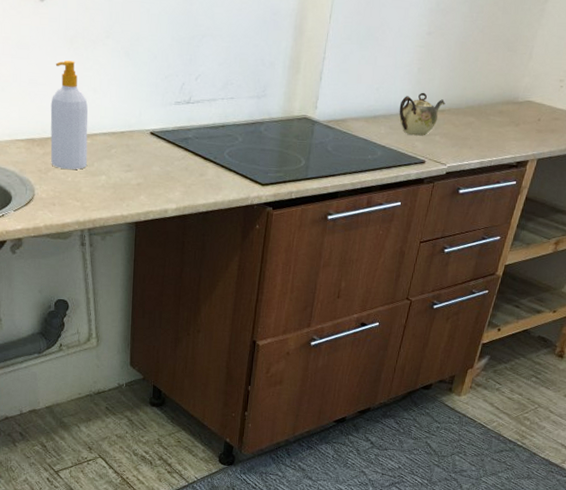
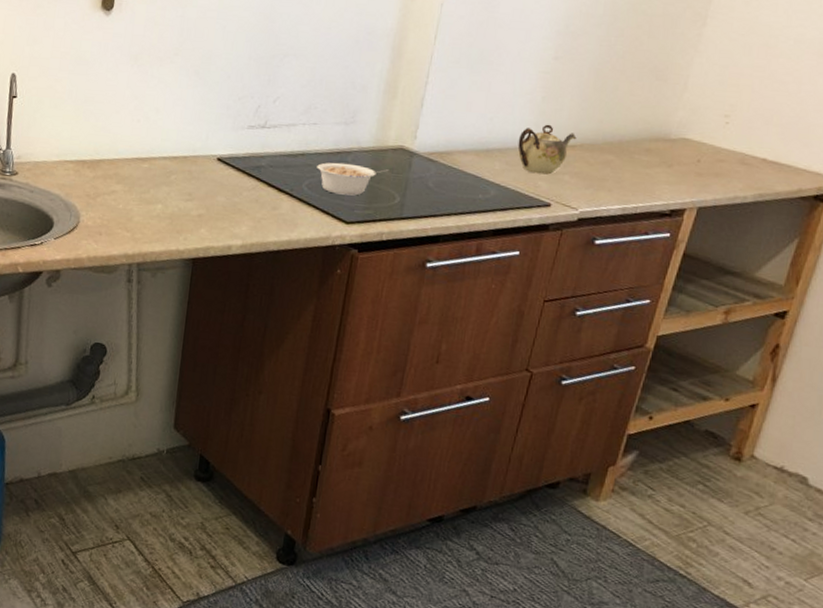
soap bottle: present [50,60,88,170] -> none [101,78,149,196]
legume: none [235,132,295,161] -> present [317,162,389,196]

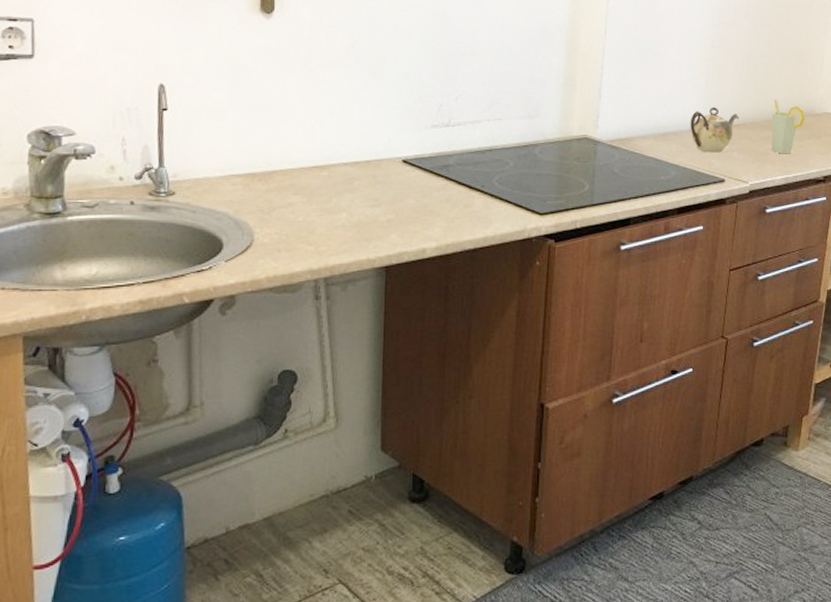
legume: present [317,162,389,196] -> none [506,155,576,187]
cup: none [610,119,657,182] -> present [771,99,805,154]

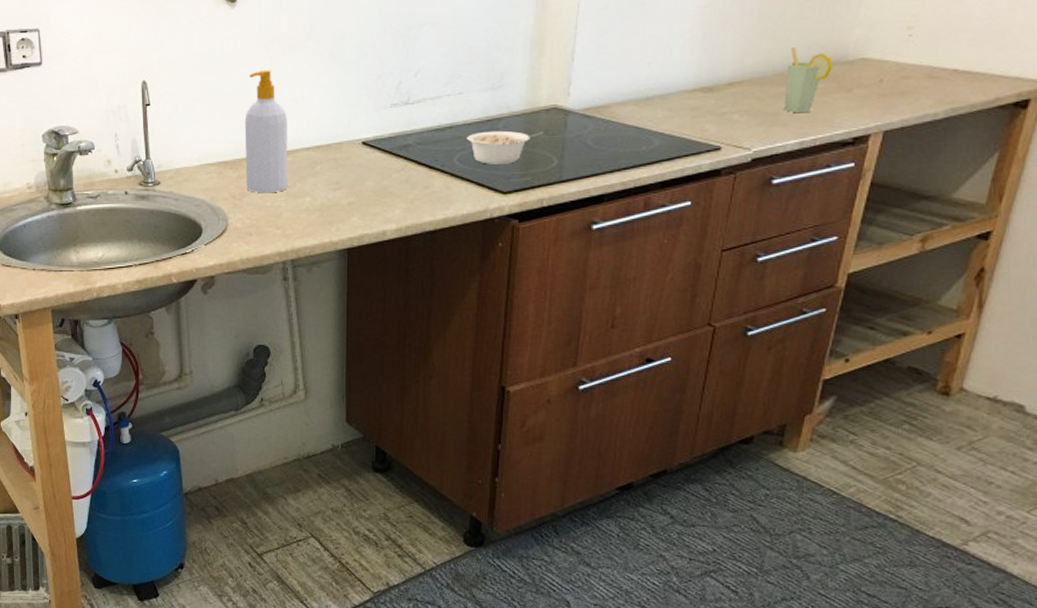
soap bottle: none [276,83,325,207] -> present [244,70,288,193]
legume: none [506,155,576,187] -> present [467,130,544,164]
teapot: present [690,107,739,153] -> none [680,62,744,117]

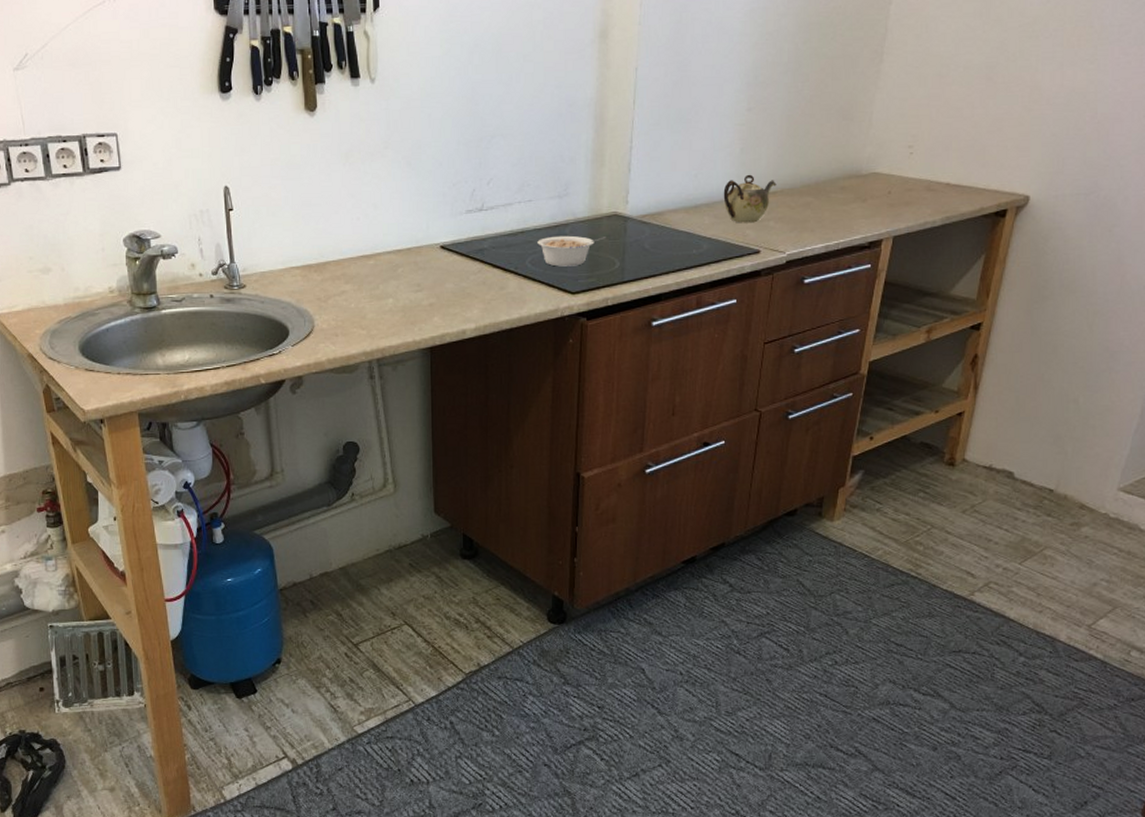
soap bottle: present [244,70,288,193] -> none [327,177,371,295]
teapot: none [680,62,744,117] -> present [723,174,777,223]
cup: present [783,46,833,114] -> none [811,161,850,221]

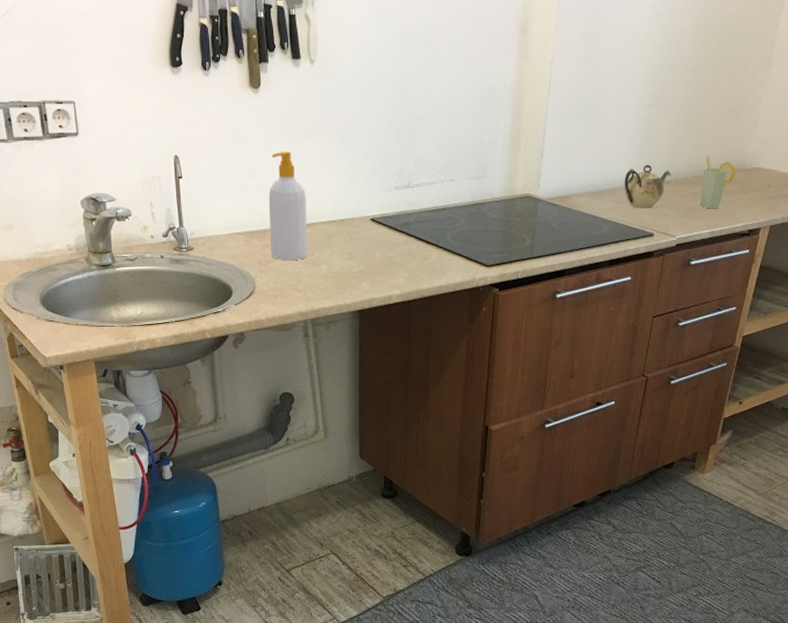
soap bottle: none [327,177,371,295] -> present [268,151,307,260]
legume: present [537,235,606,267] -> none [458,213,519,242]
cup: none [811,161,850,221] -> present [699,155,735,209]

